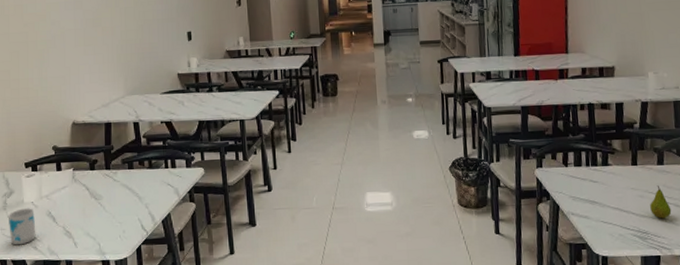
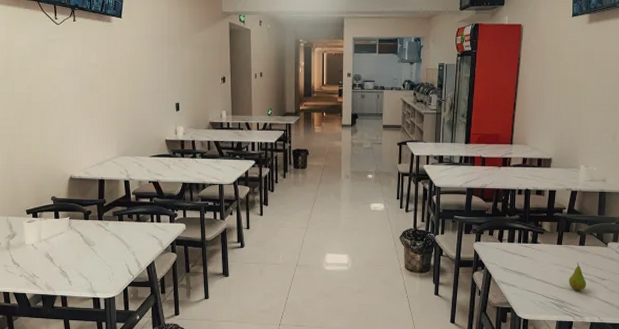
mug: present [9,208,36,245] -> none [11,249,35,280]

